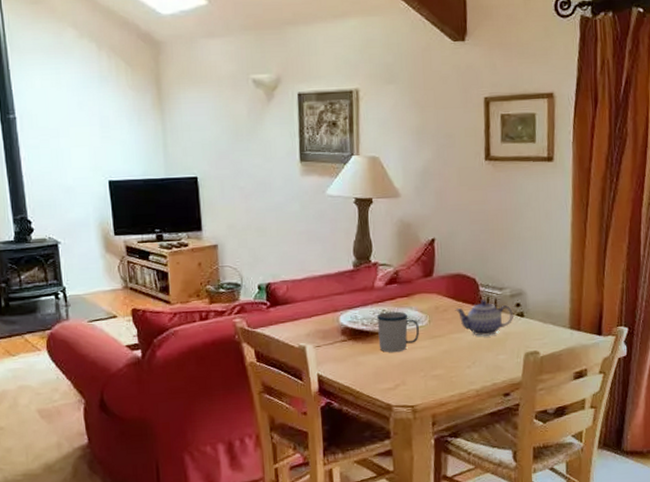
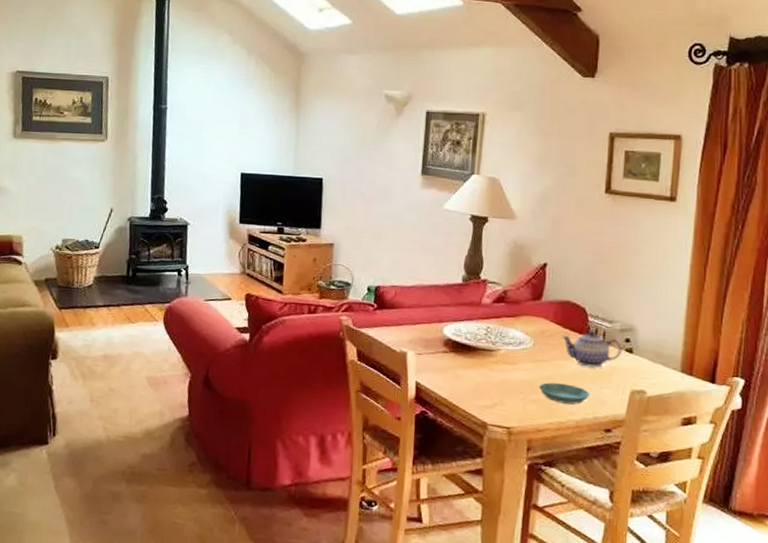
mug: present [377,311,419,352] -> none [480,329,522,371]
saucer: none [437,355,488,375] -> present [538,382,590,405]

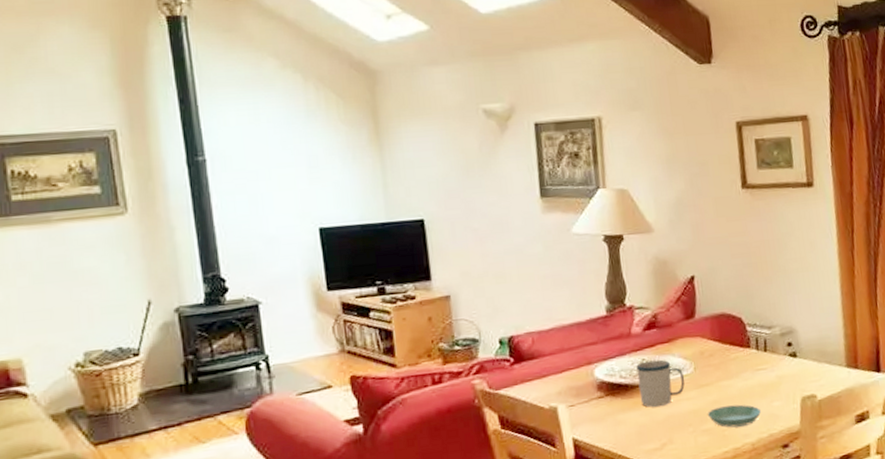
mug: none [480,329,522,371] -> present [636,359,685,407]
teapot: present [561,330,622,368] -> none [722,340,786,383]

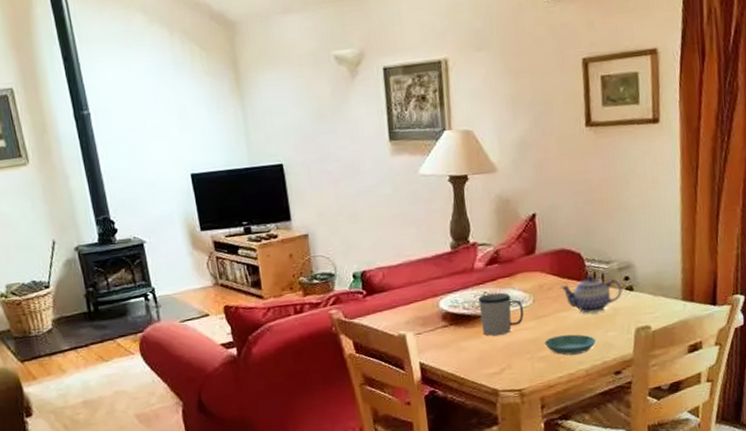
teapot: none [722,340,786,383] -> present [560,275,622,314]

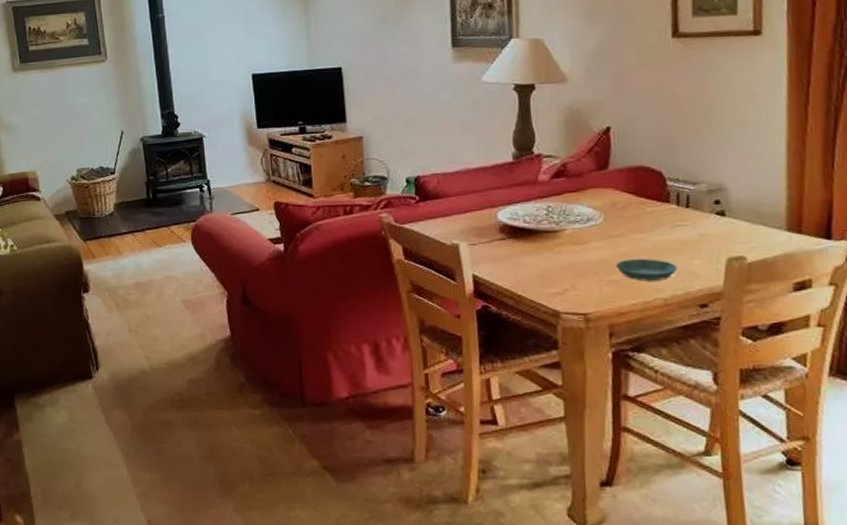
mug: present [478,292,524,336] -> none [541,208,592,253]
teapot: present [560,275,622,314] -> none [636,195,711,239]

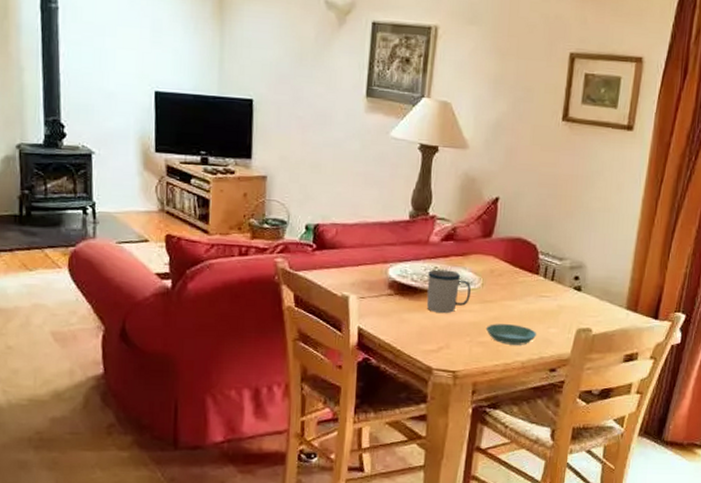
mug: none [541,208,592,253] -> present [426,269,471,313]

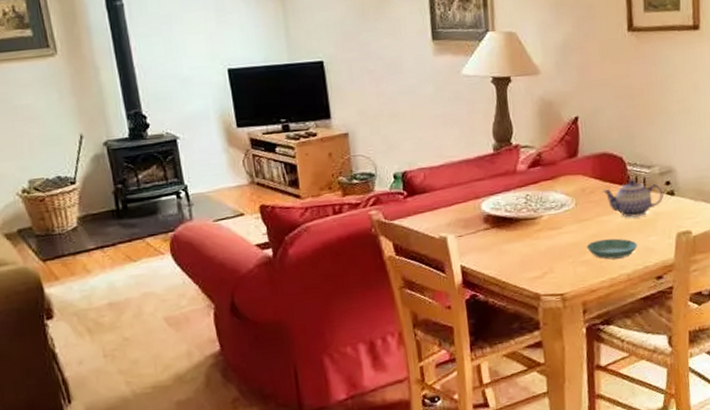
mug: present [426,269,471,313] -> none [520,195,566,239]
teapot: none [510,268,570,308] -> present [602,179,664,218]

